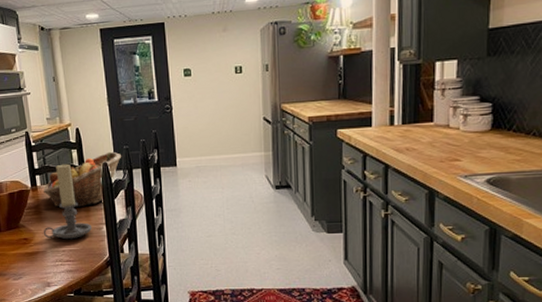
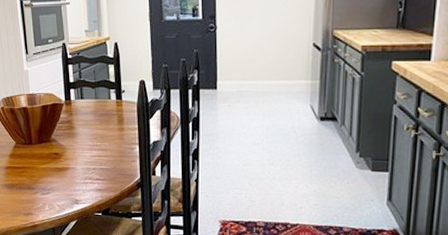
fruit basket: present [43,151,122,208] -> none [77,69,161,125]
candle holder: present [43,163,92,240] -> none [74,79,124,158]

